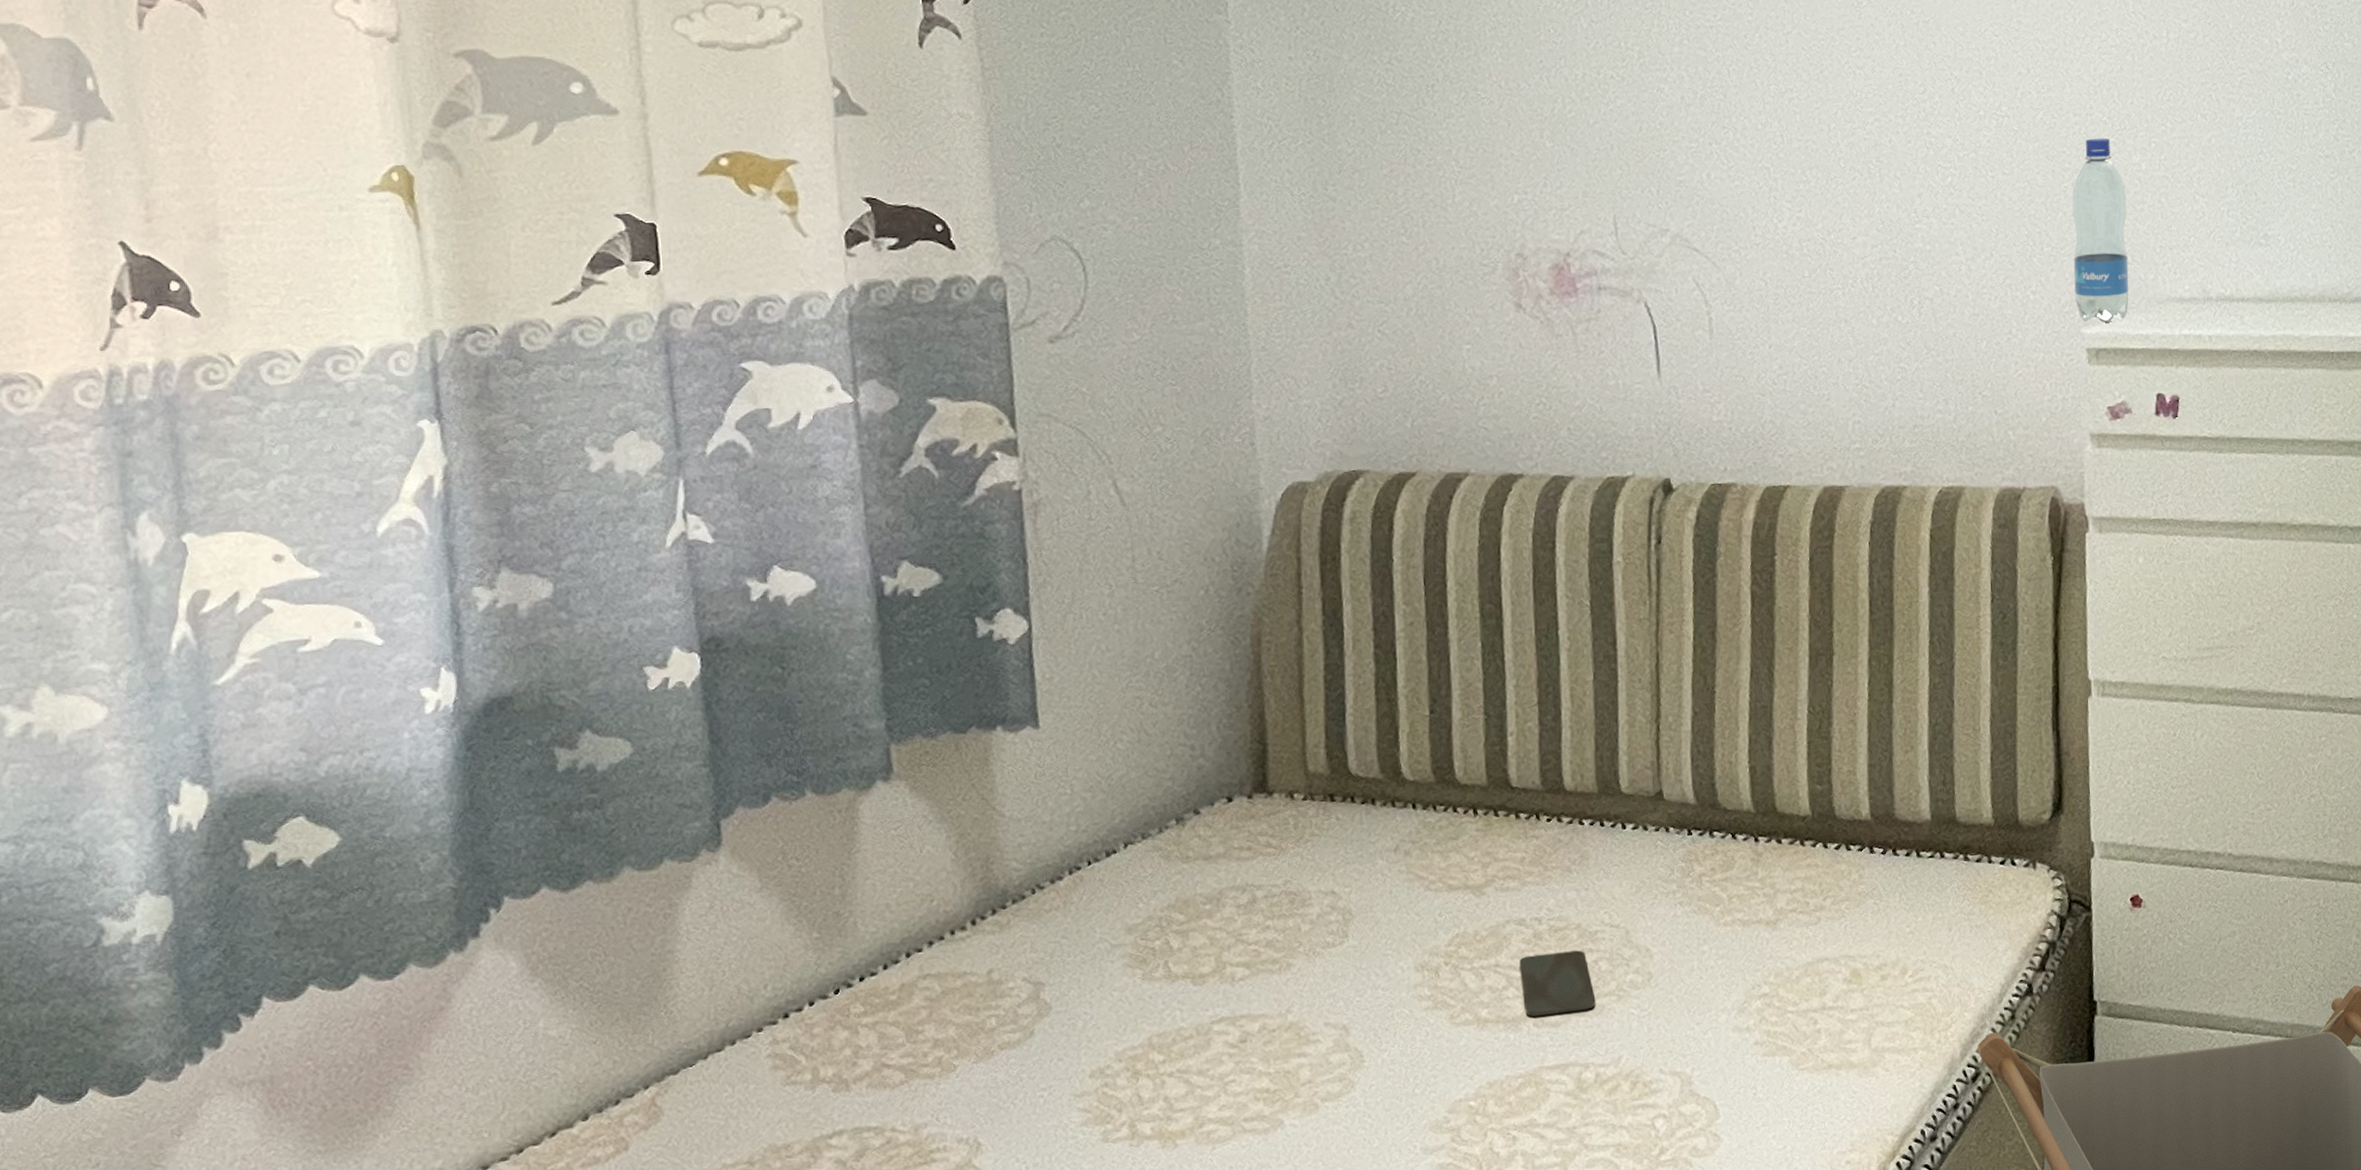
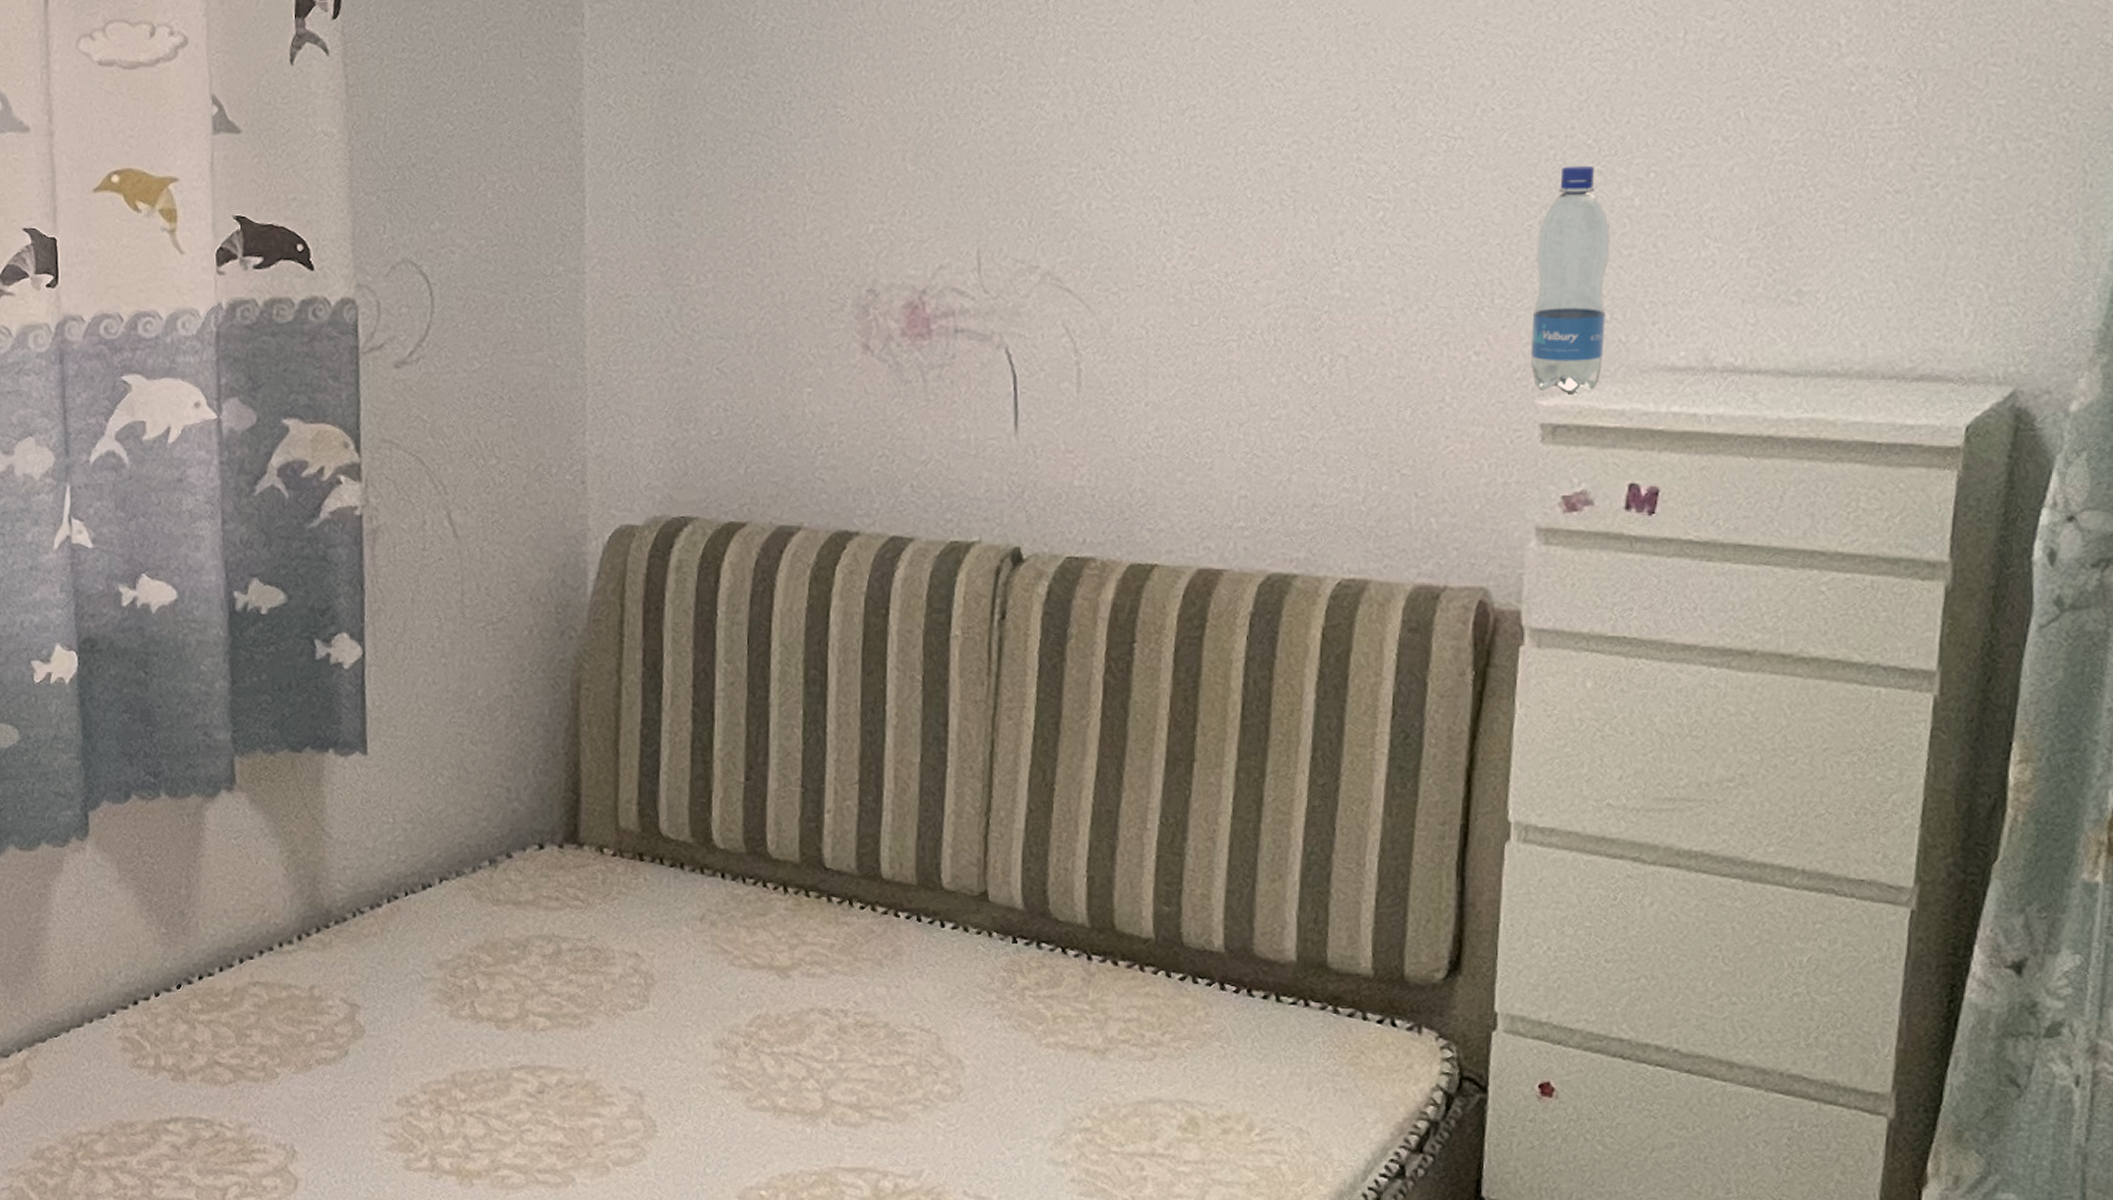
smartphone: present [1519,950,1596,1020] -> none [821,1048,900,1118]

